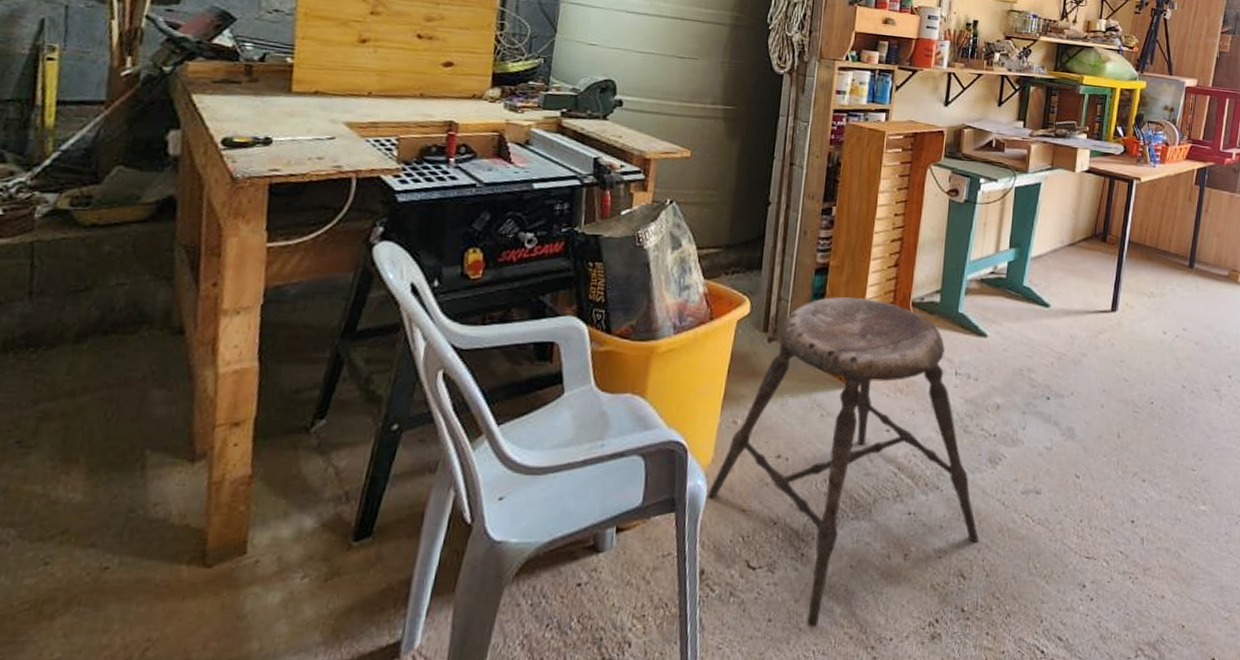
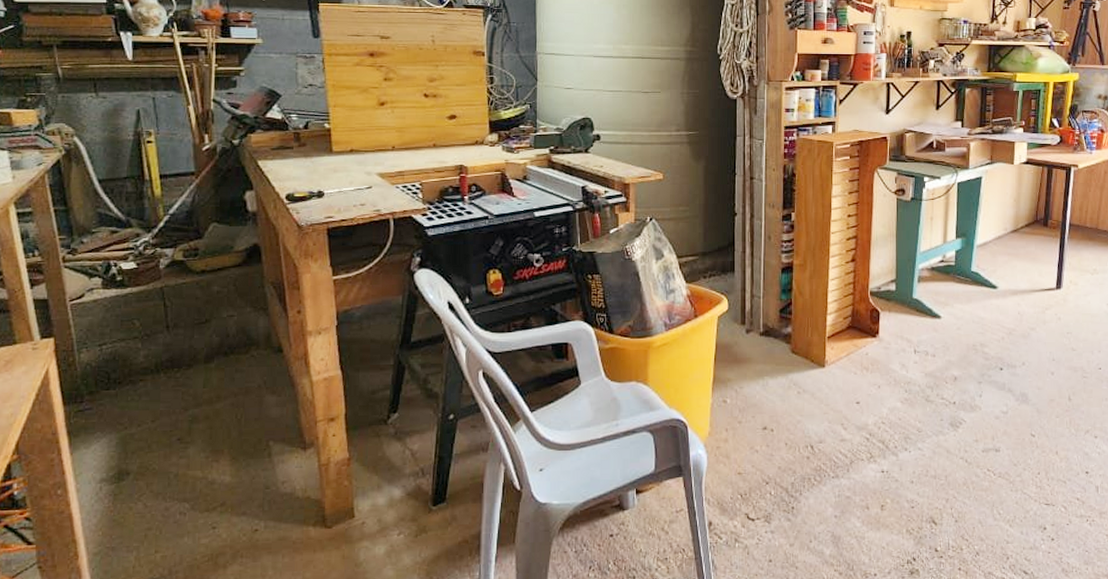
stool: present [708,296,979,628] -> none [708,290,946,566]

